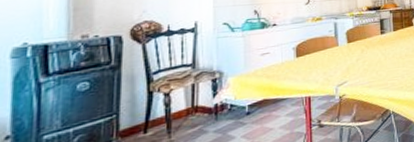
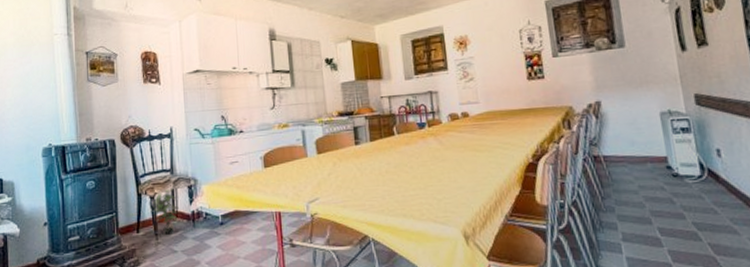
potted plant: none [167,82,199,130] -> present [153,188,179,233]

